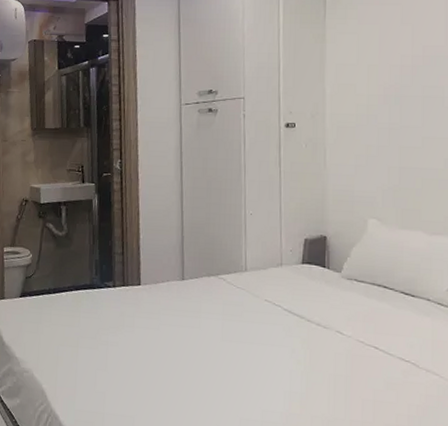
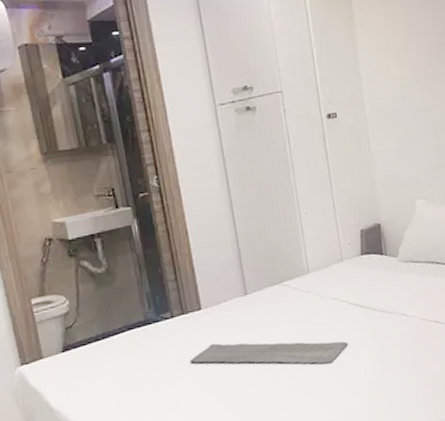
bath mat: none [123,319,275,363] -> present [189,341,348,364]

